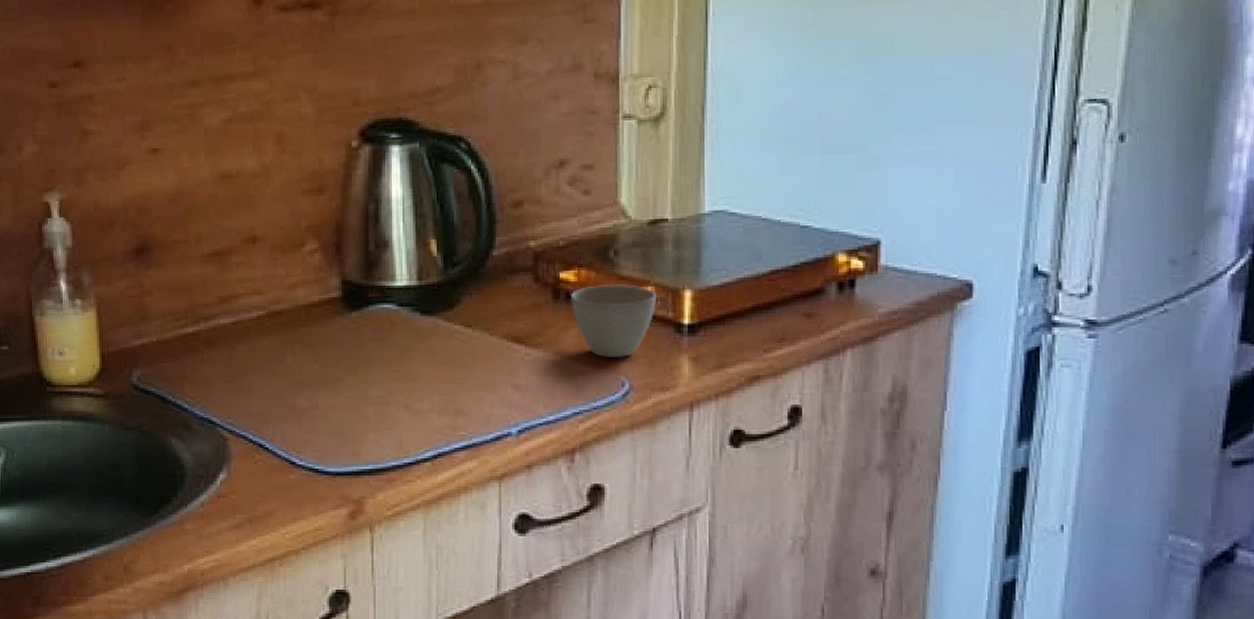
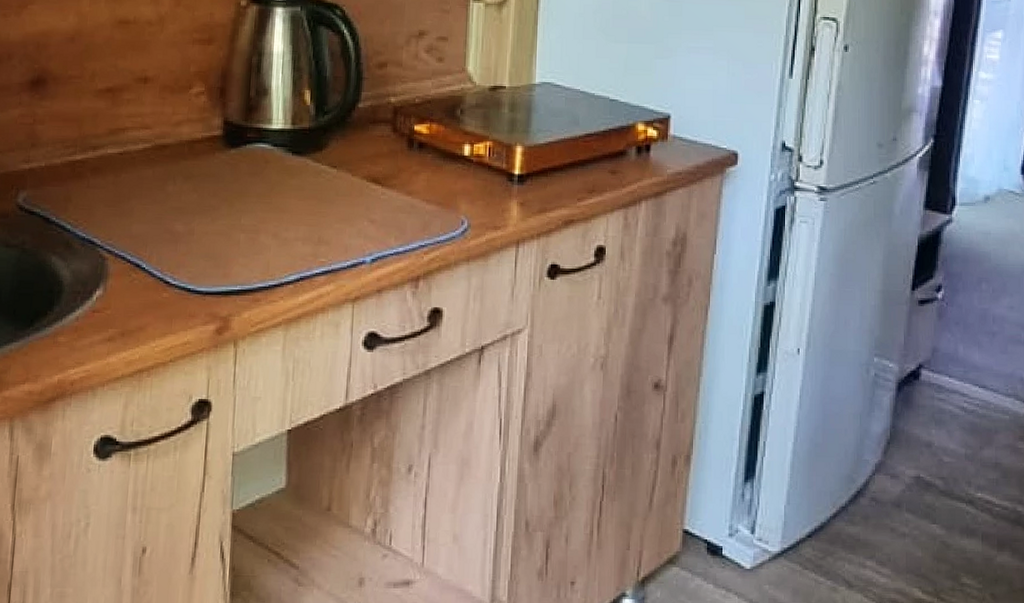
cup: present [570,283,656,359] -> none [422,137,493,201]

